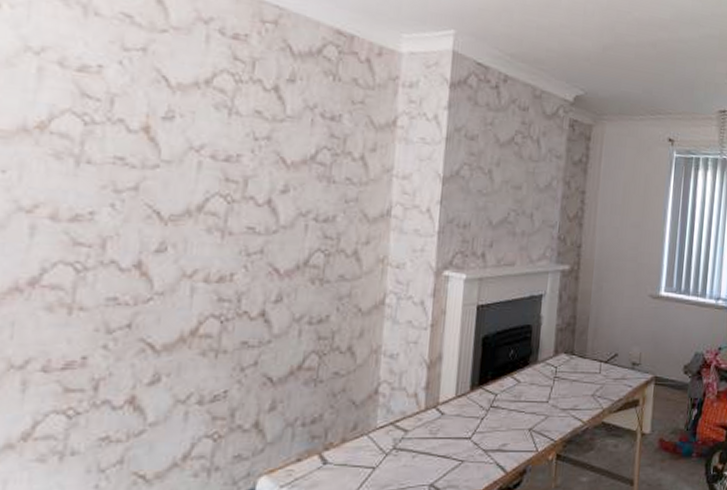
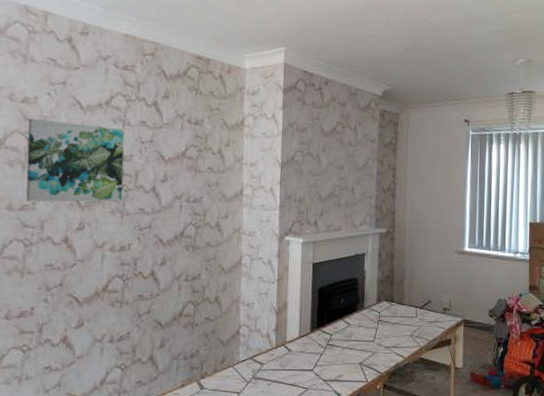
wall art: none [80,94,230,217] -> present [26,118,125,202]

